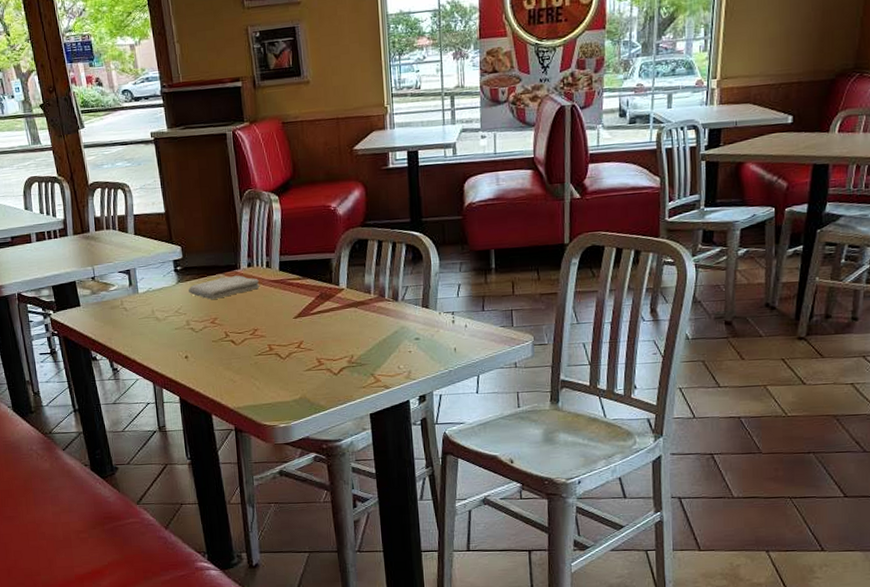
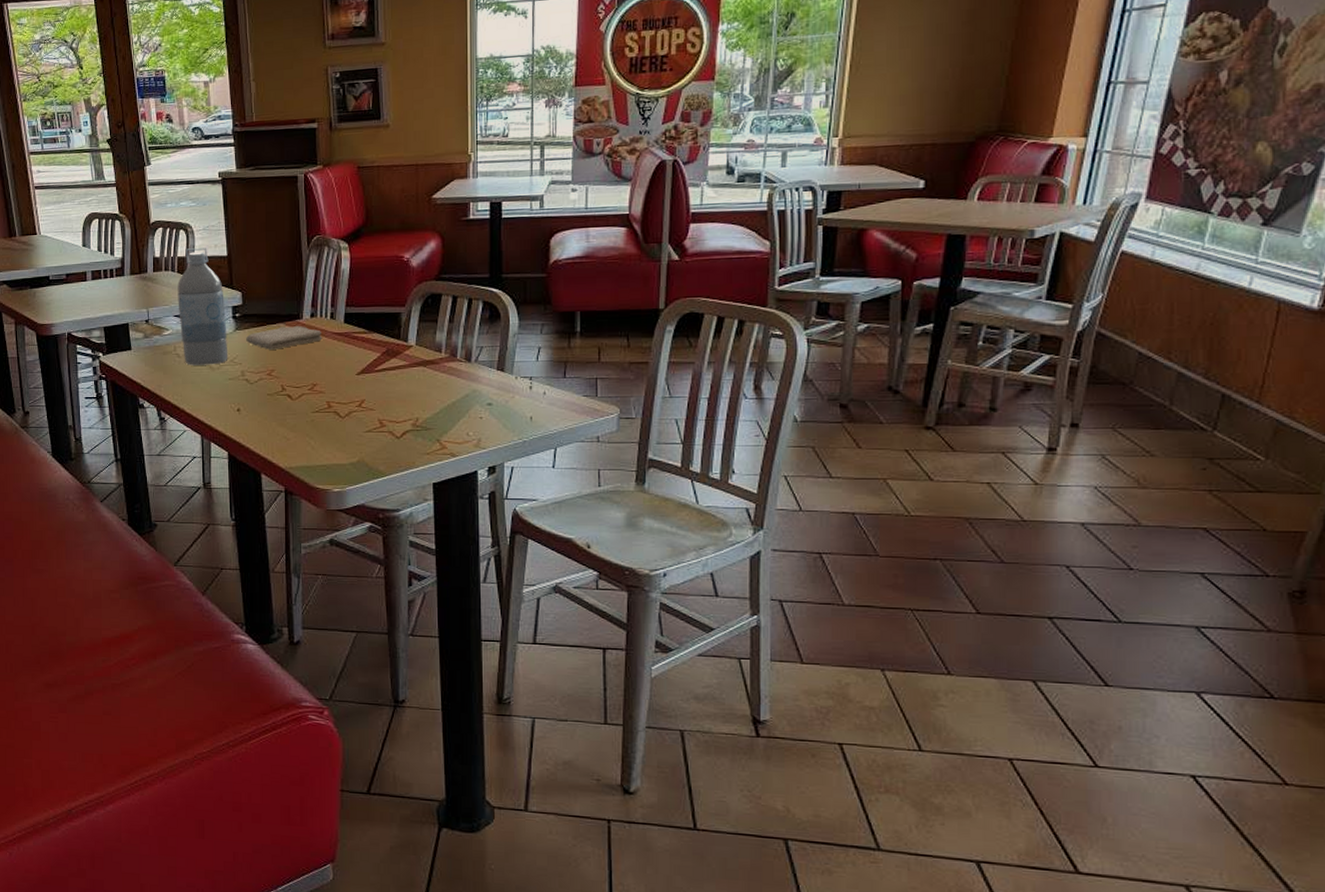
water bottle: none [119,206,173,318] -> present [177,248,228,366]

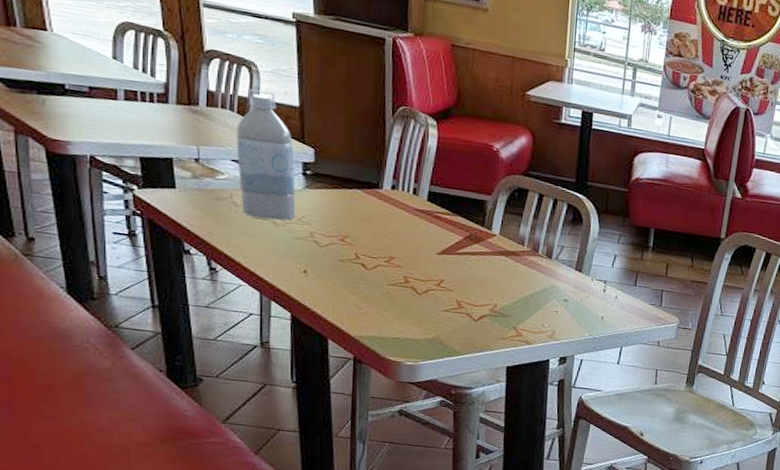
washcloth: present [246,326,323,350] -> none [317,193,403,216]

